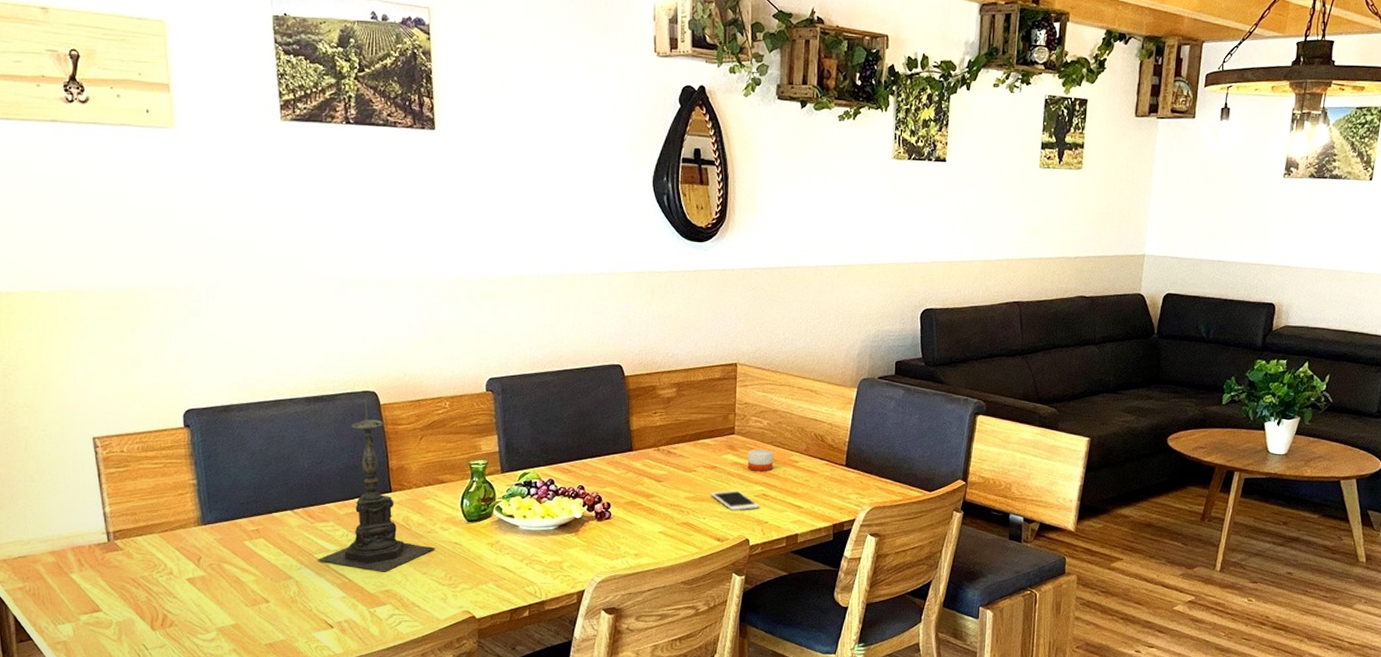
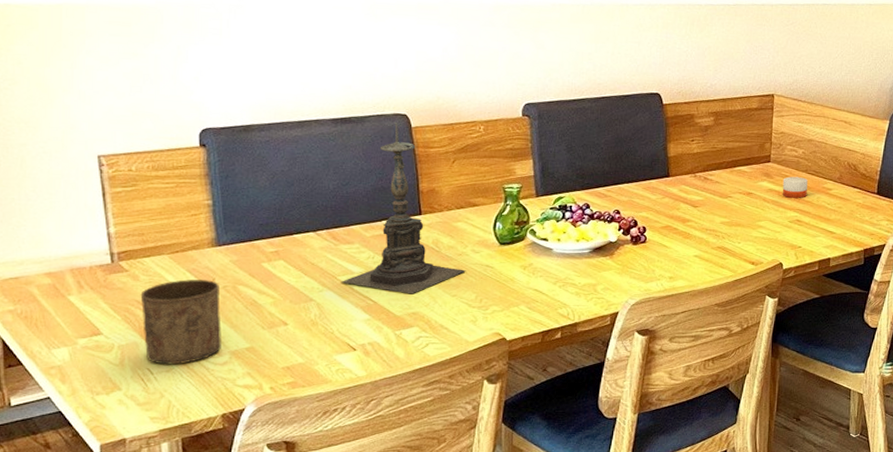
cup: none [134,558,209,641] -> present [140,279,221,365]
cell phone: present [710,490,760,512] -> none [745,216,794,237]

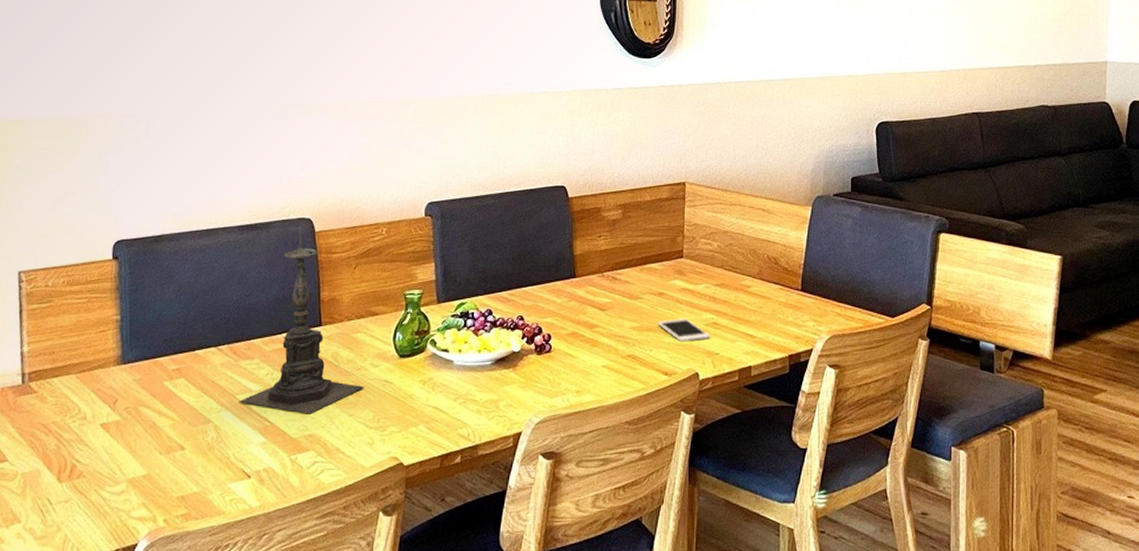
cup: present [140,279,221,365] -> none [46,401,122,494]
cell phone: none [745,216,794,237] -> present [657,318,710,343]
candle: present [782,177,808,198] -> none [696,273,724,298]

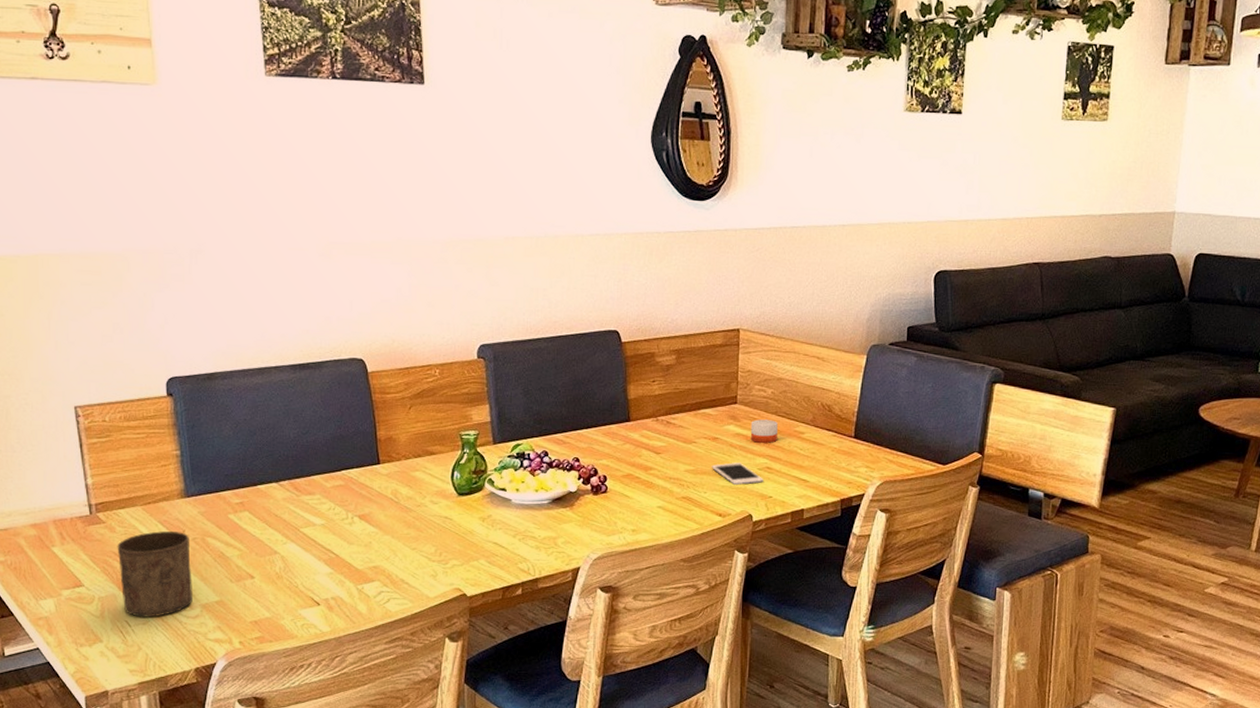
cup: none [46,401,122,494] -> present [117,531,193,618]
candle holder: present [239,228,364,414] -> none [303,368,425,547]
candle: none [696,273,724,298] -> present [750,419,778,443]

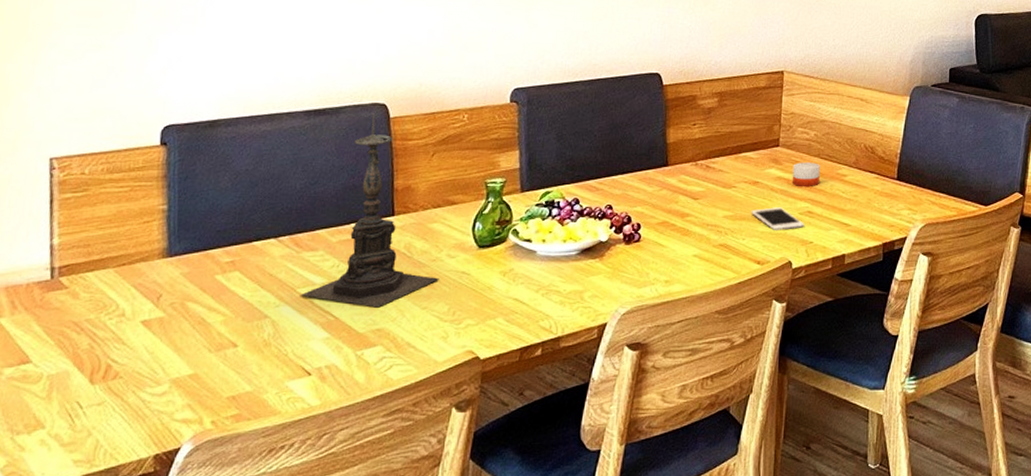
cup: present [117,531,193,618] -> none [77,296,166,397]
candle holder: none [303,368,425,547] -> present [300,113,439,308]

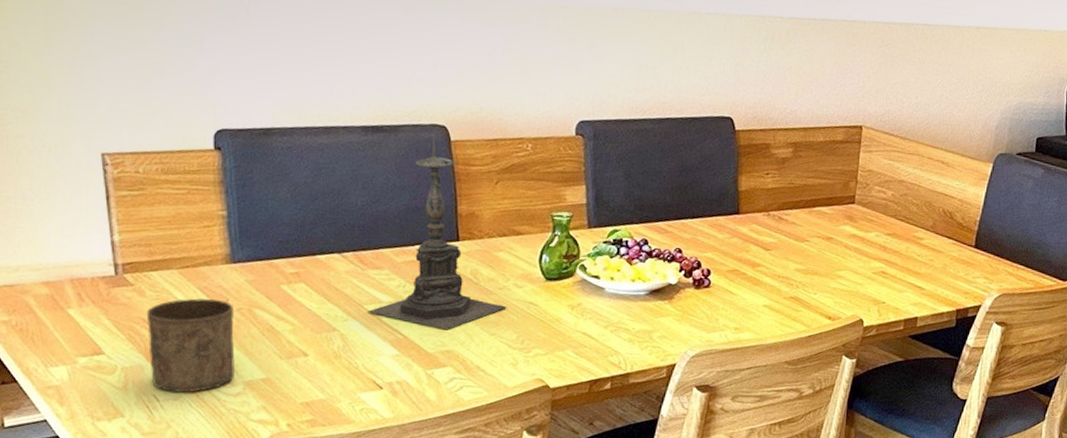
cup: none [77,296,166,397] -> present [146,298,235,393]
cell phone: present [750,207,804,231] -> none [823,264,878,289]
candle: present [792,162,820,186] -> none [867,221,896,247]

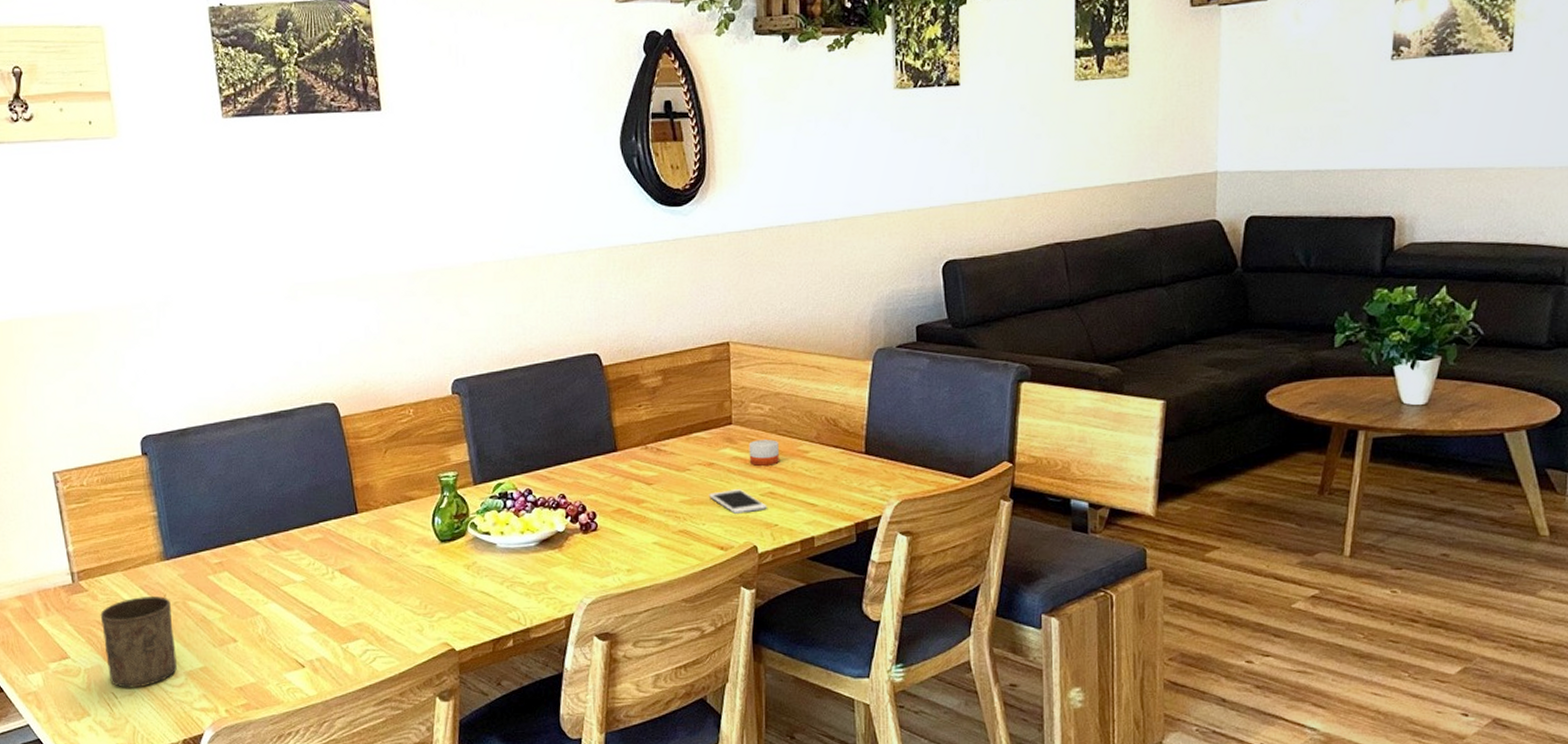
candle holder: present [367,134,507,330] -> none [284,413,408,603]
cell phone: none [823,264,878,289] -> present [708,489,767,515]
candle: none [867,221,896,247] -> present [748,439,779,466]

